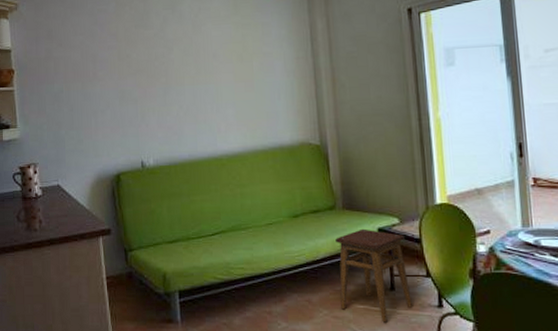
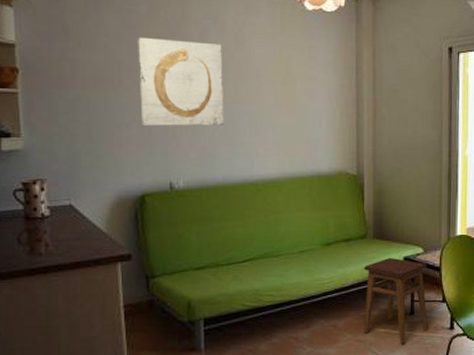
wall art: none [107,31,187,112] -> present [137,37,224,127]

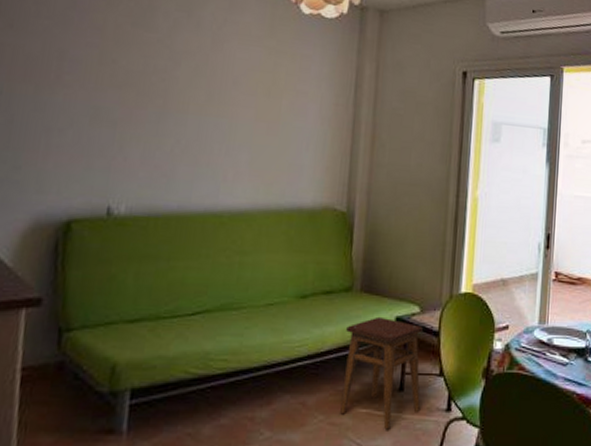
wall art: present [137,37,224,127] -> none [78,24,196,141]

